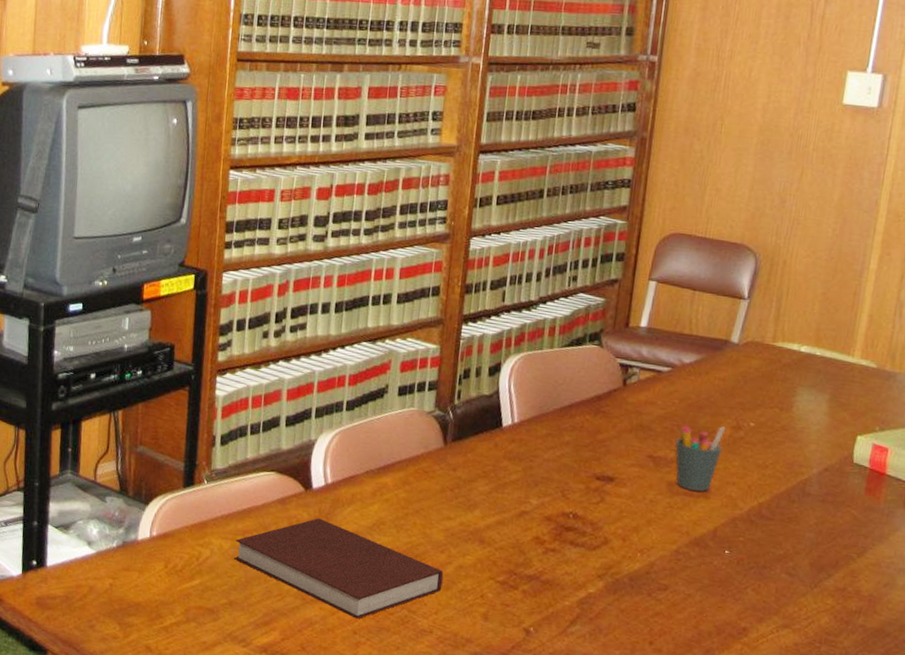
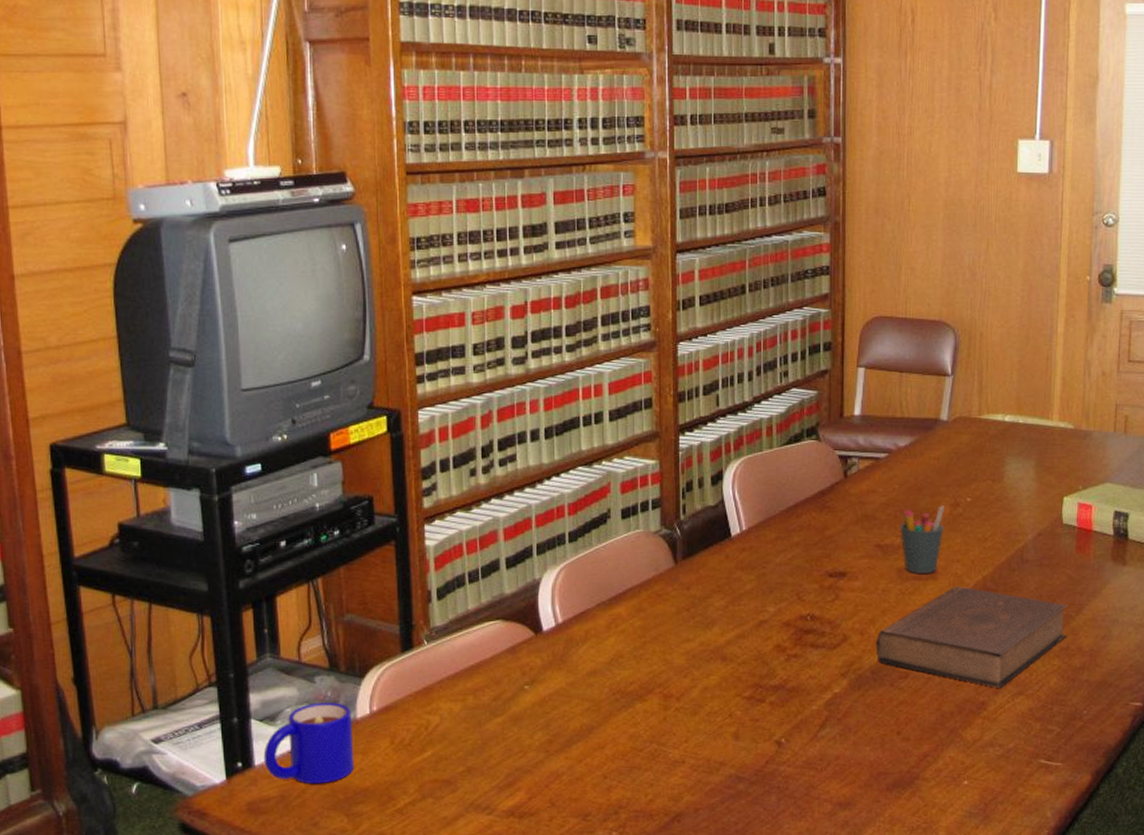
mug: none [54,519,134,593] -> present [263,702,354,784]
notebook: present [234,518,444,619] -> none [467,662,689,762]
book: none [637,507,850,617] -> present [877,585,1068,688]

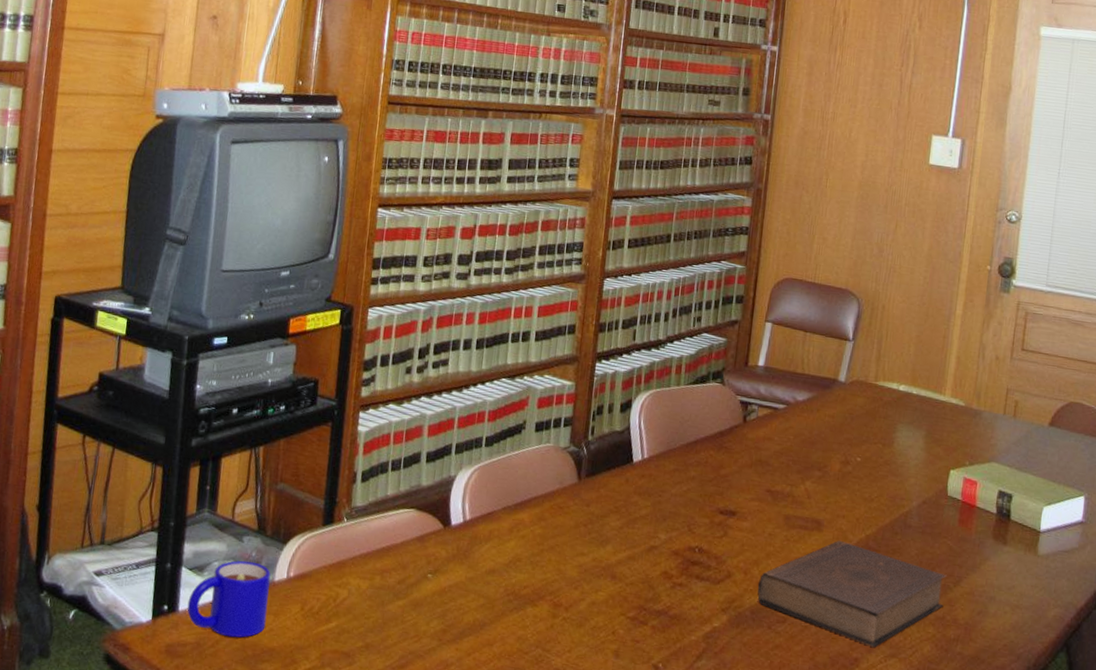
pen holder: present [900,505,945,574] -> none [790,460,836,526]

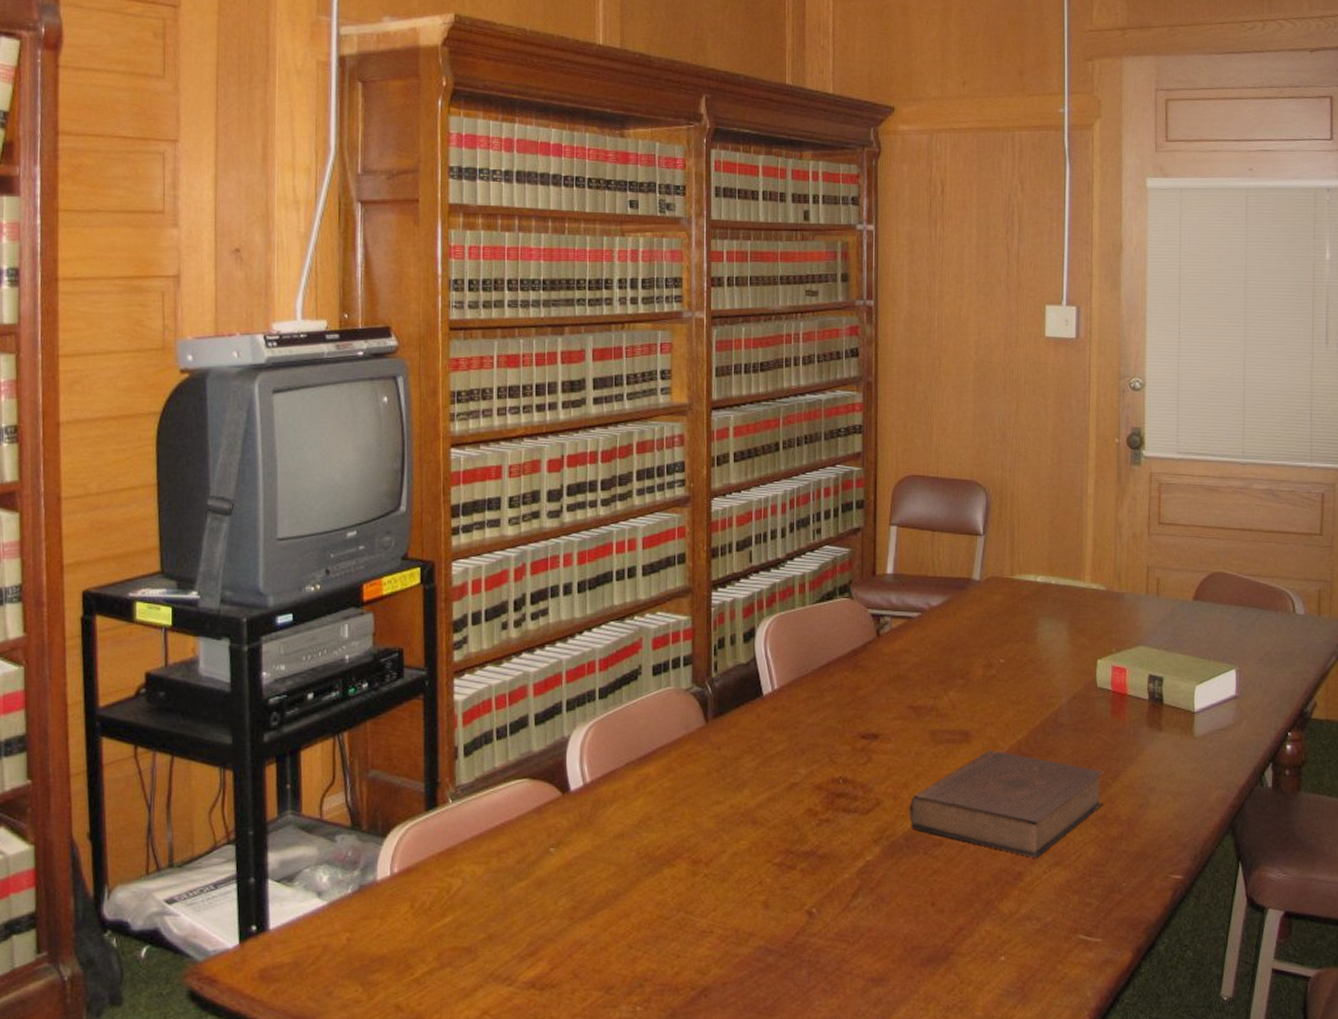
mug: present [187,560,271,638] -> none [279,862,372,951]

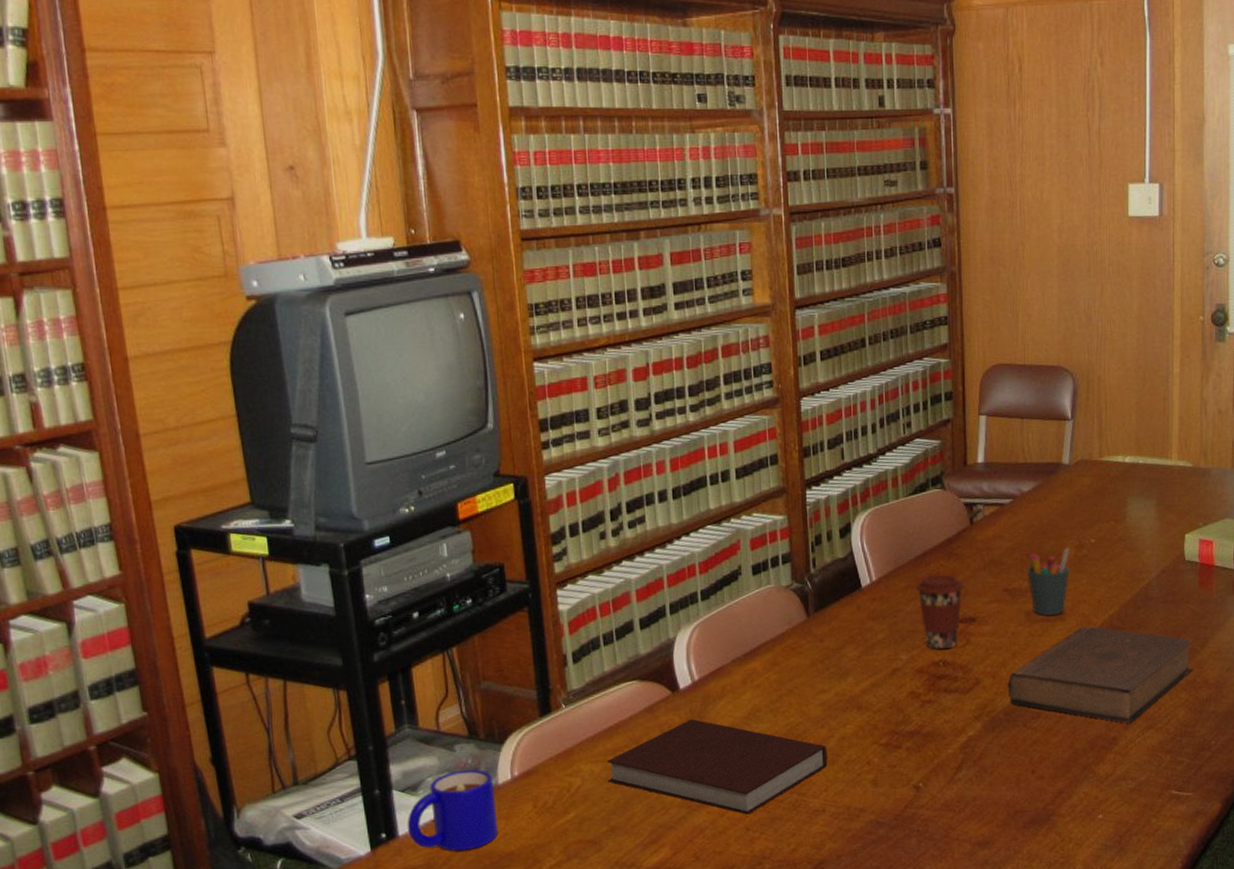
mug: none [279,862,372,951] -> present [407,769,499,851]
notebook: none [490,824,719,931] -> present [607,719,828,815]
coffee cup: none [818,685,868,766] -> present [916,573,964,650]
pen holder: none [933,667,978,738] -> present [1027,548,1070,616]

